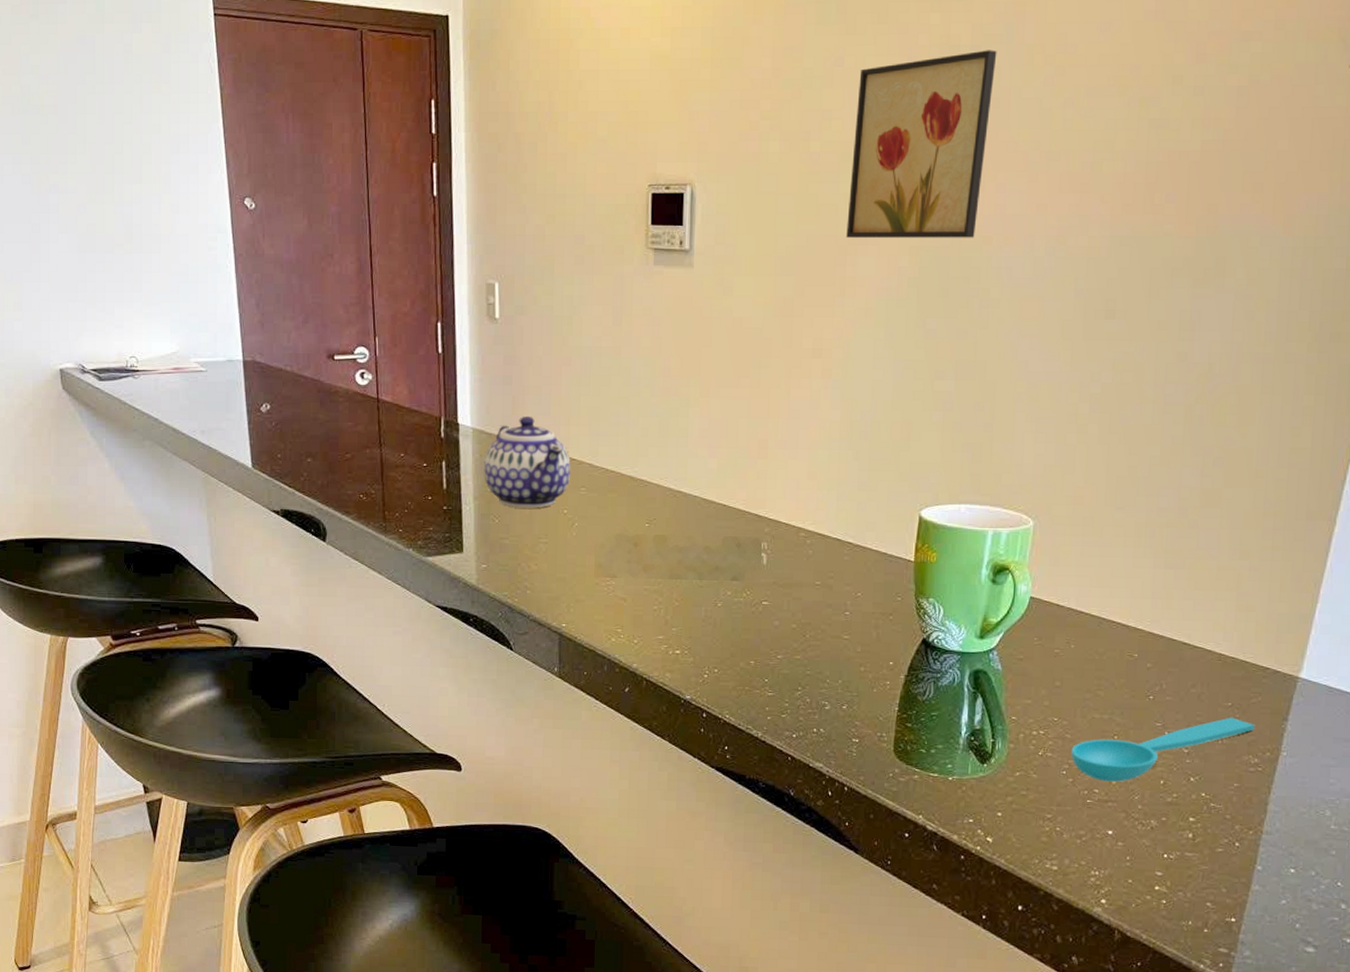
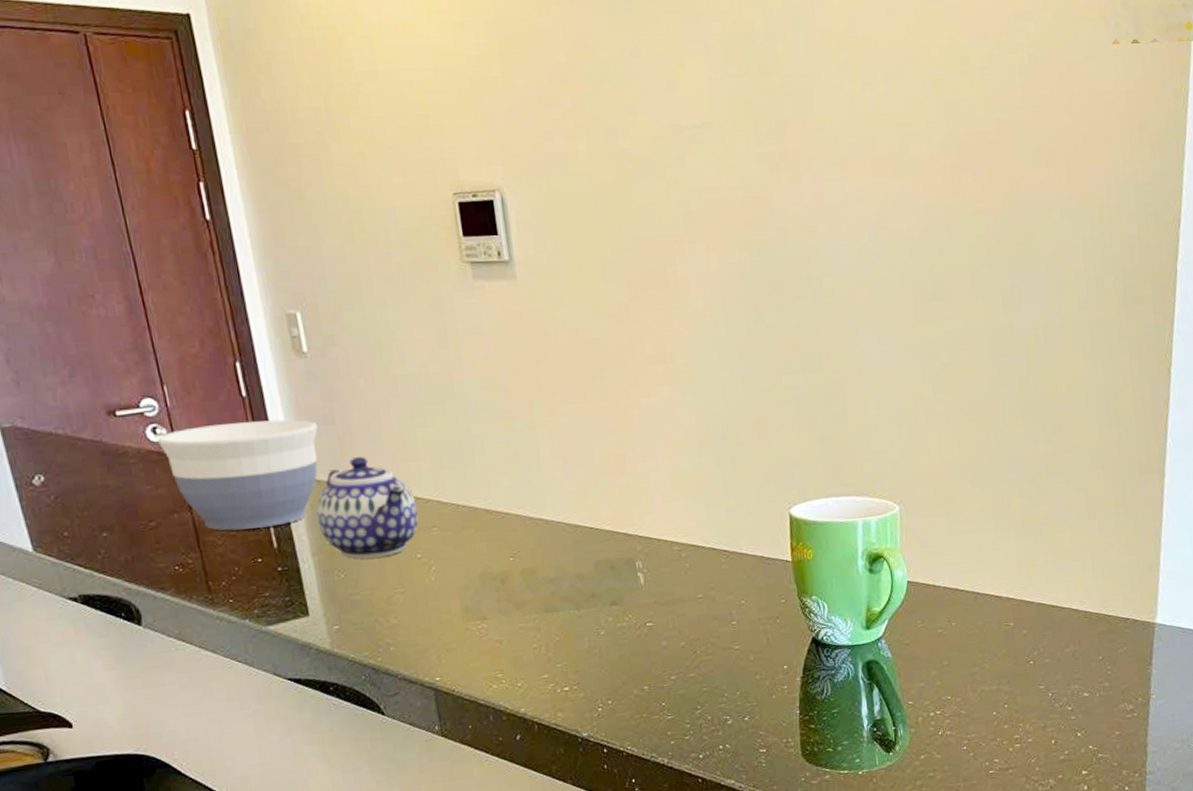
bowl: none [364,375,497,470] -> present [158,419,318,531]
wall art: present [846,50,997,238] -> none [658,36,799,237]
spoon: present [1070,717,1255,782] -> none [967,669,1126,751]

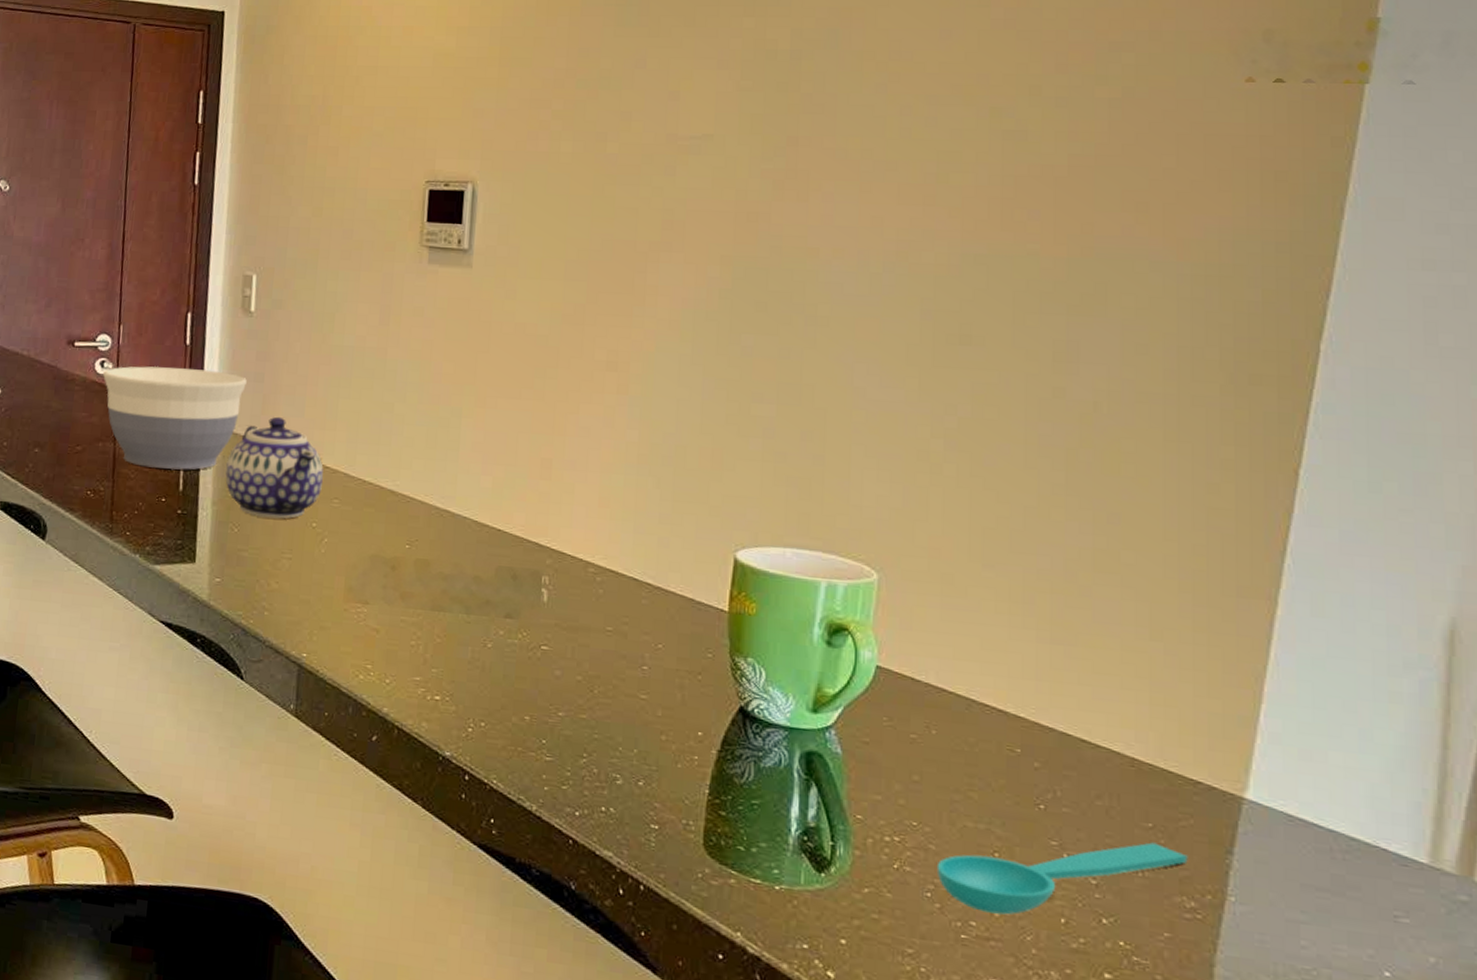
spoon: none [967,669,1126,751] -> present [936,842,1188,915]

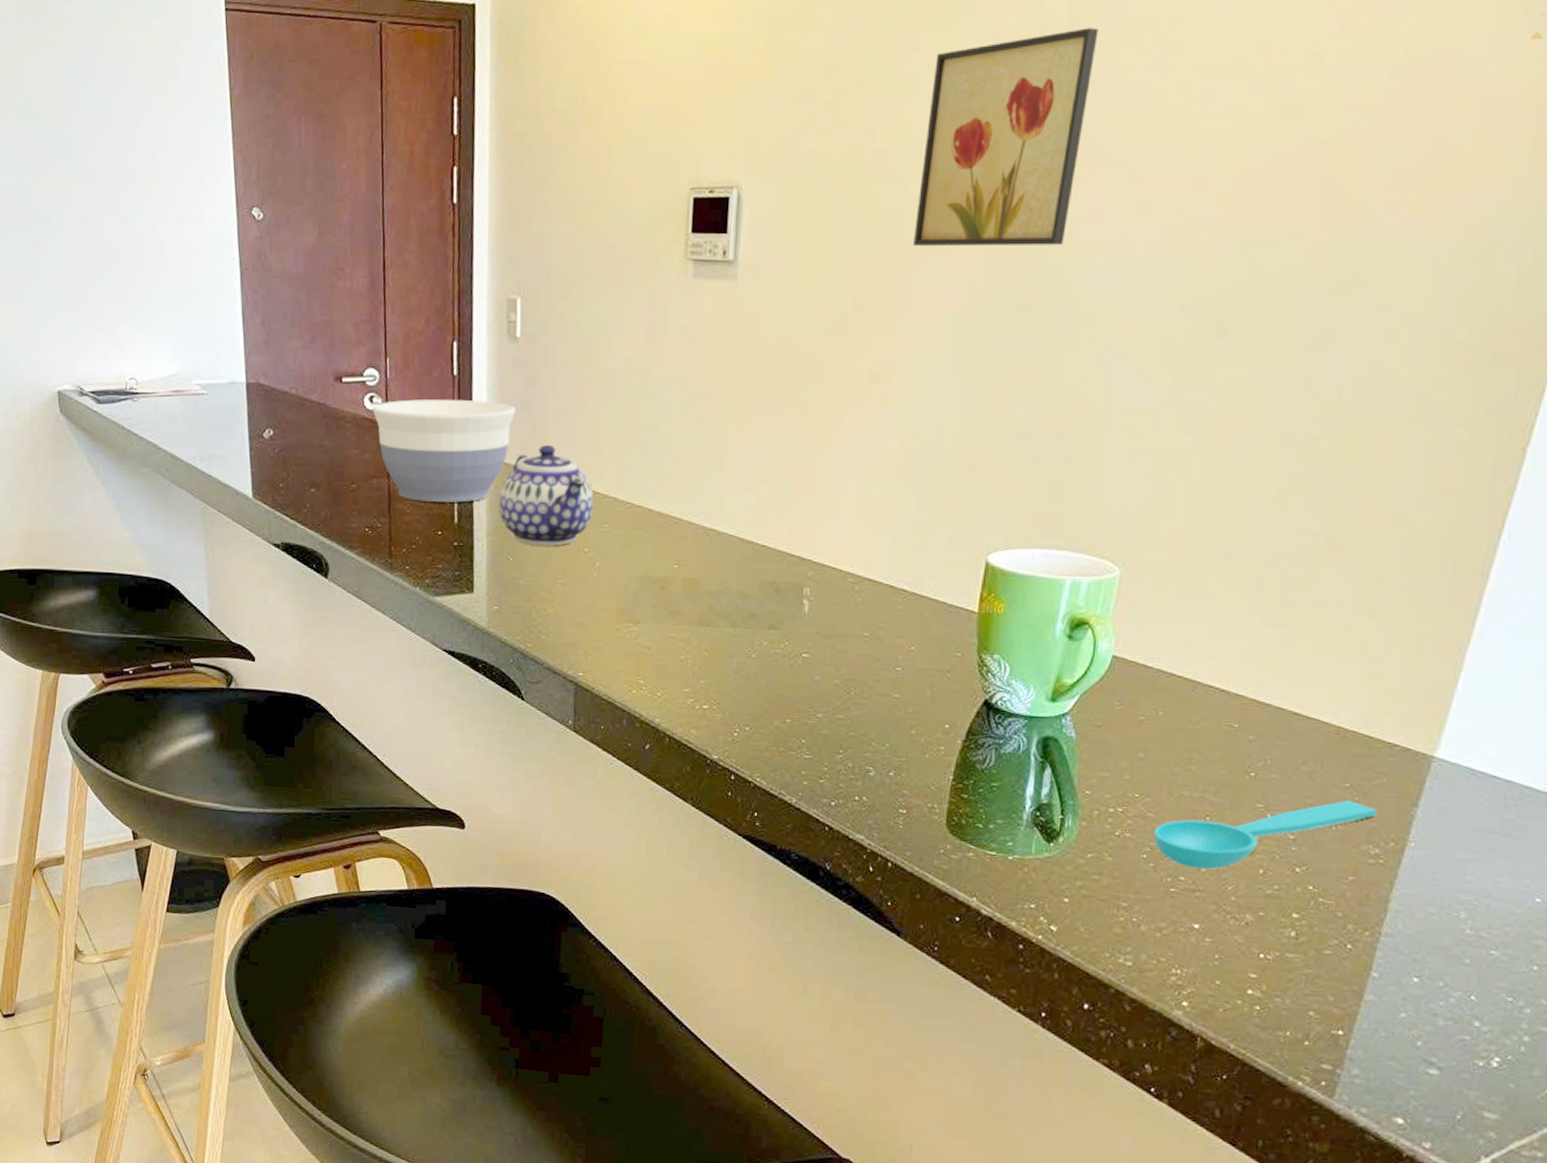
wall art: none [647,55,820,249] -> present [913,27,1099,246]

